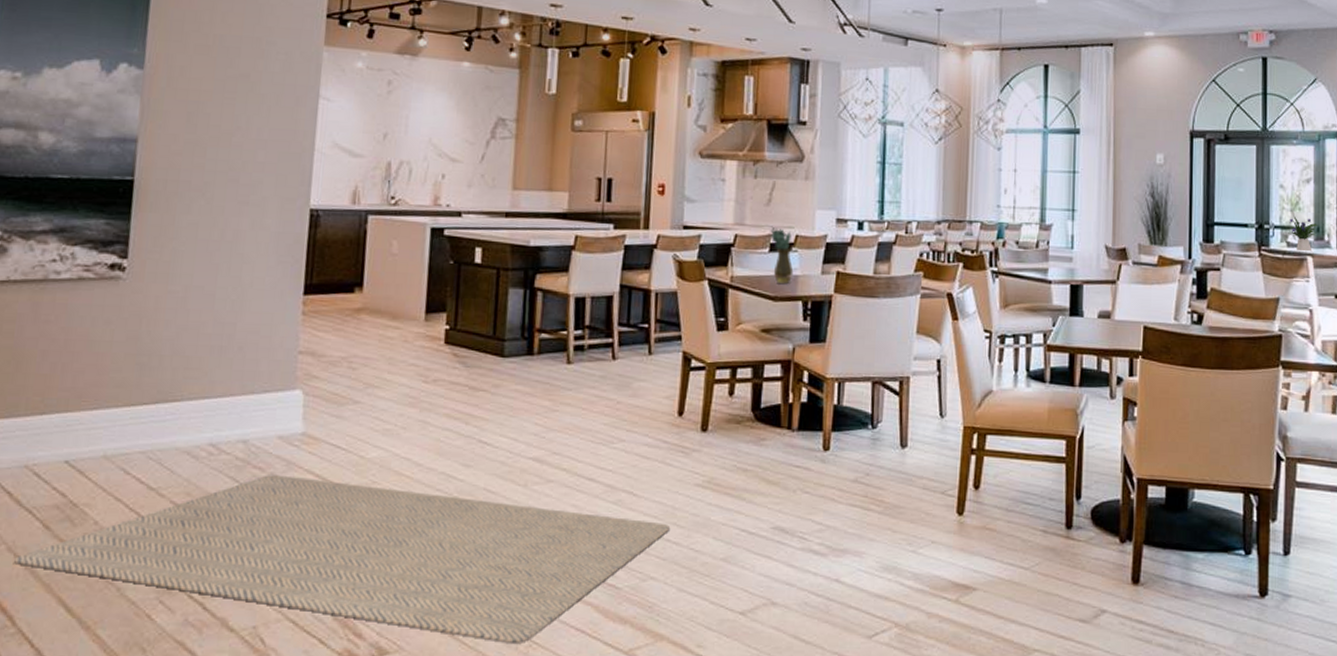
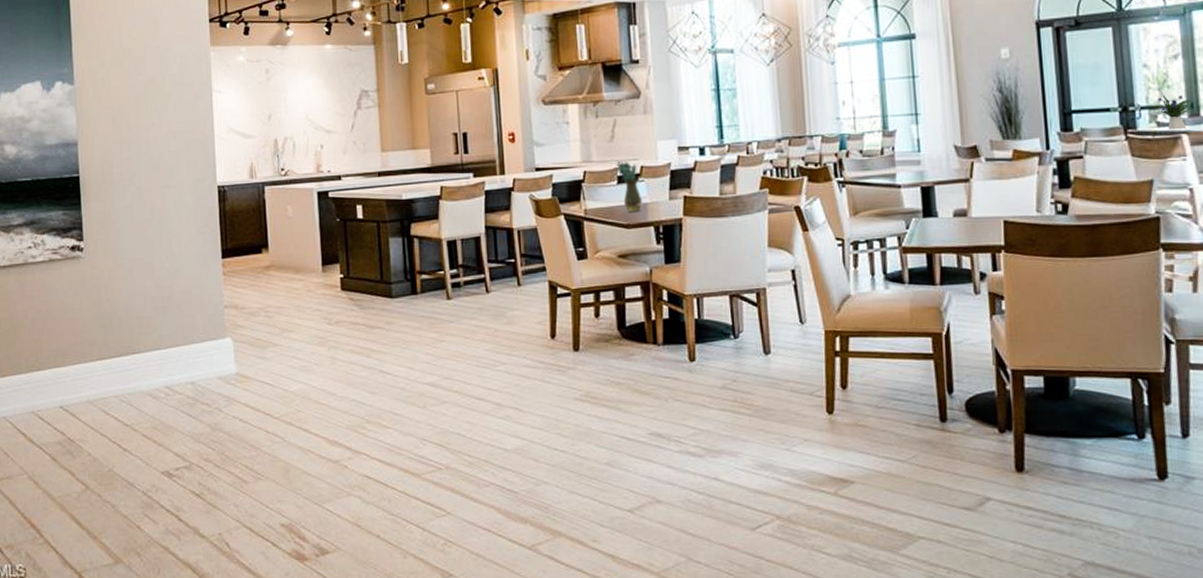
rug: present [14,475,671,643] -> none [35,409,556,542]

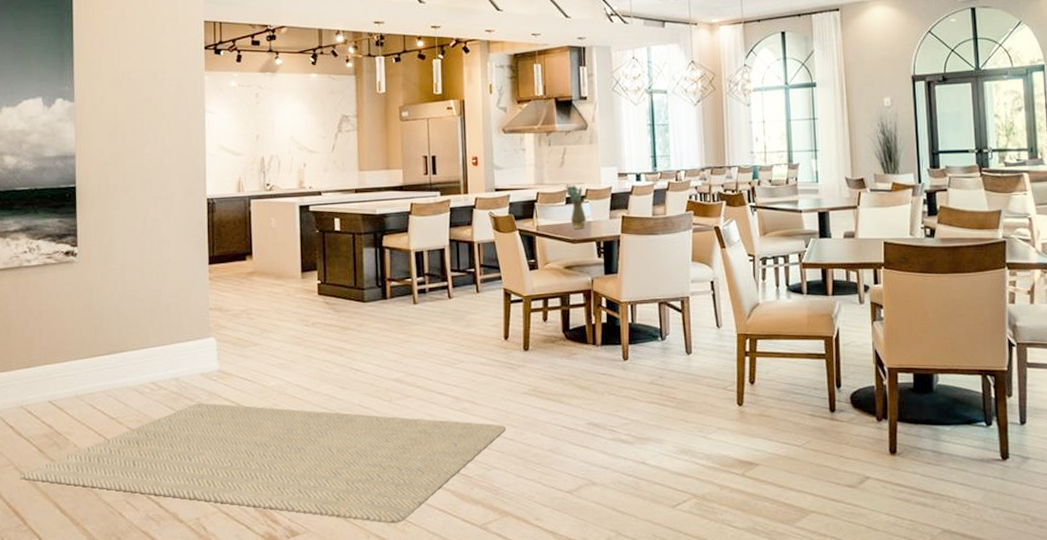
rug: none [35,409,556,542] -> present [21,403,507,523]
flower arrangement: present [1154,95,1193,130] -> none [1002,140,1032,169]

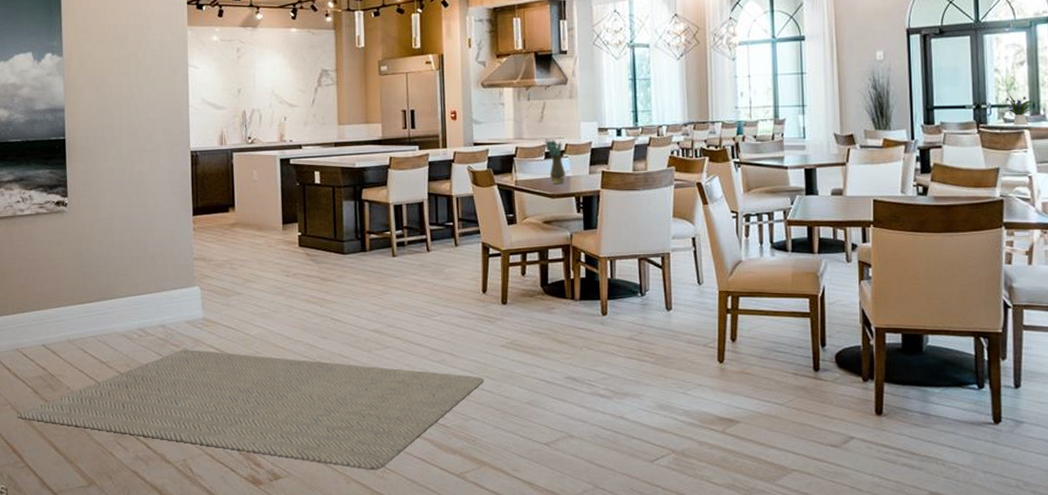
flower arrangement: none [1002,140,1032,169] -> present [1002,96,1034,126]

